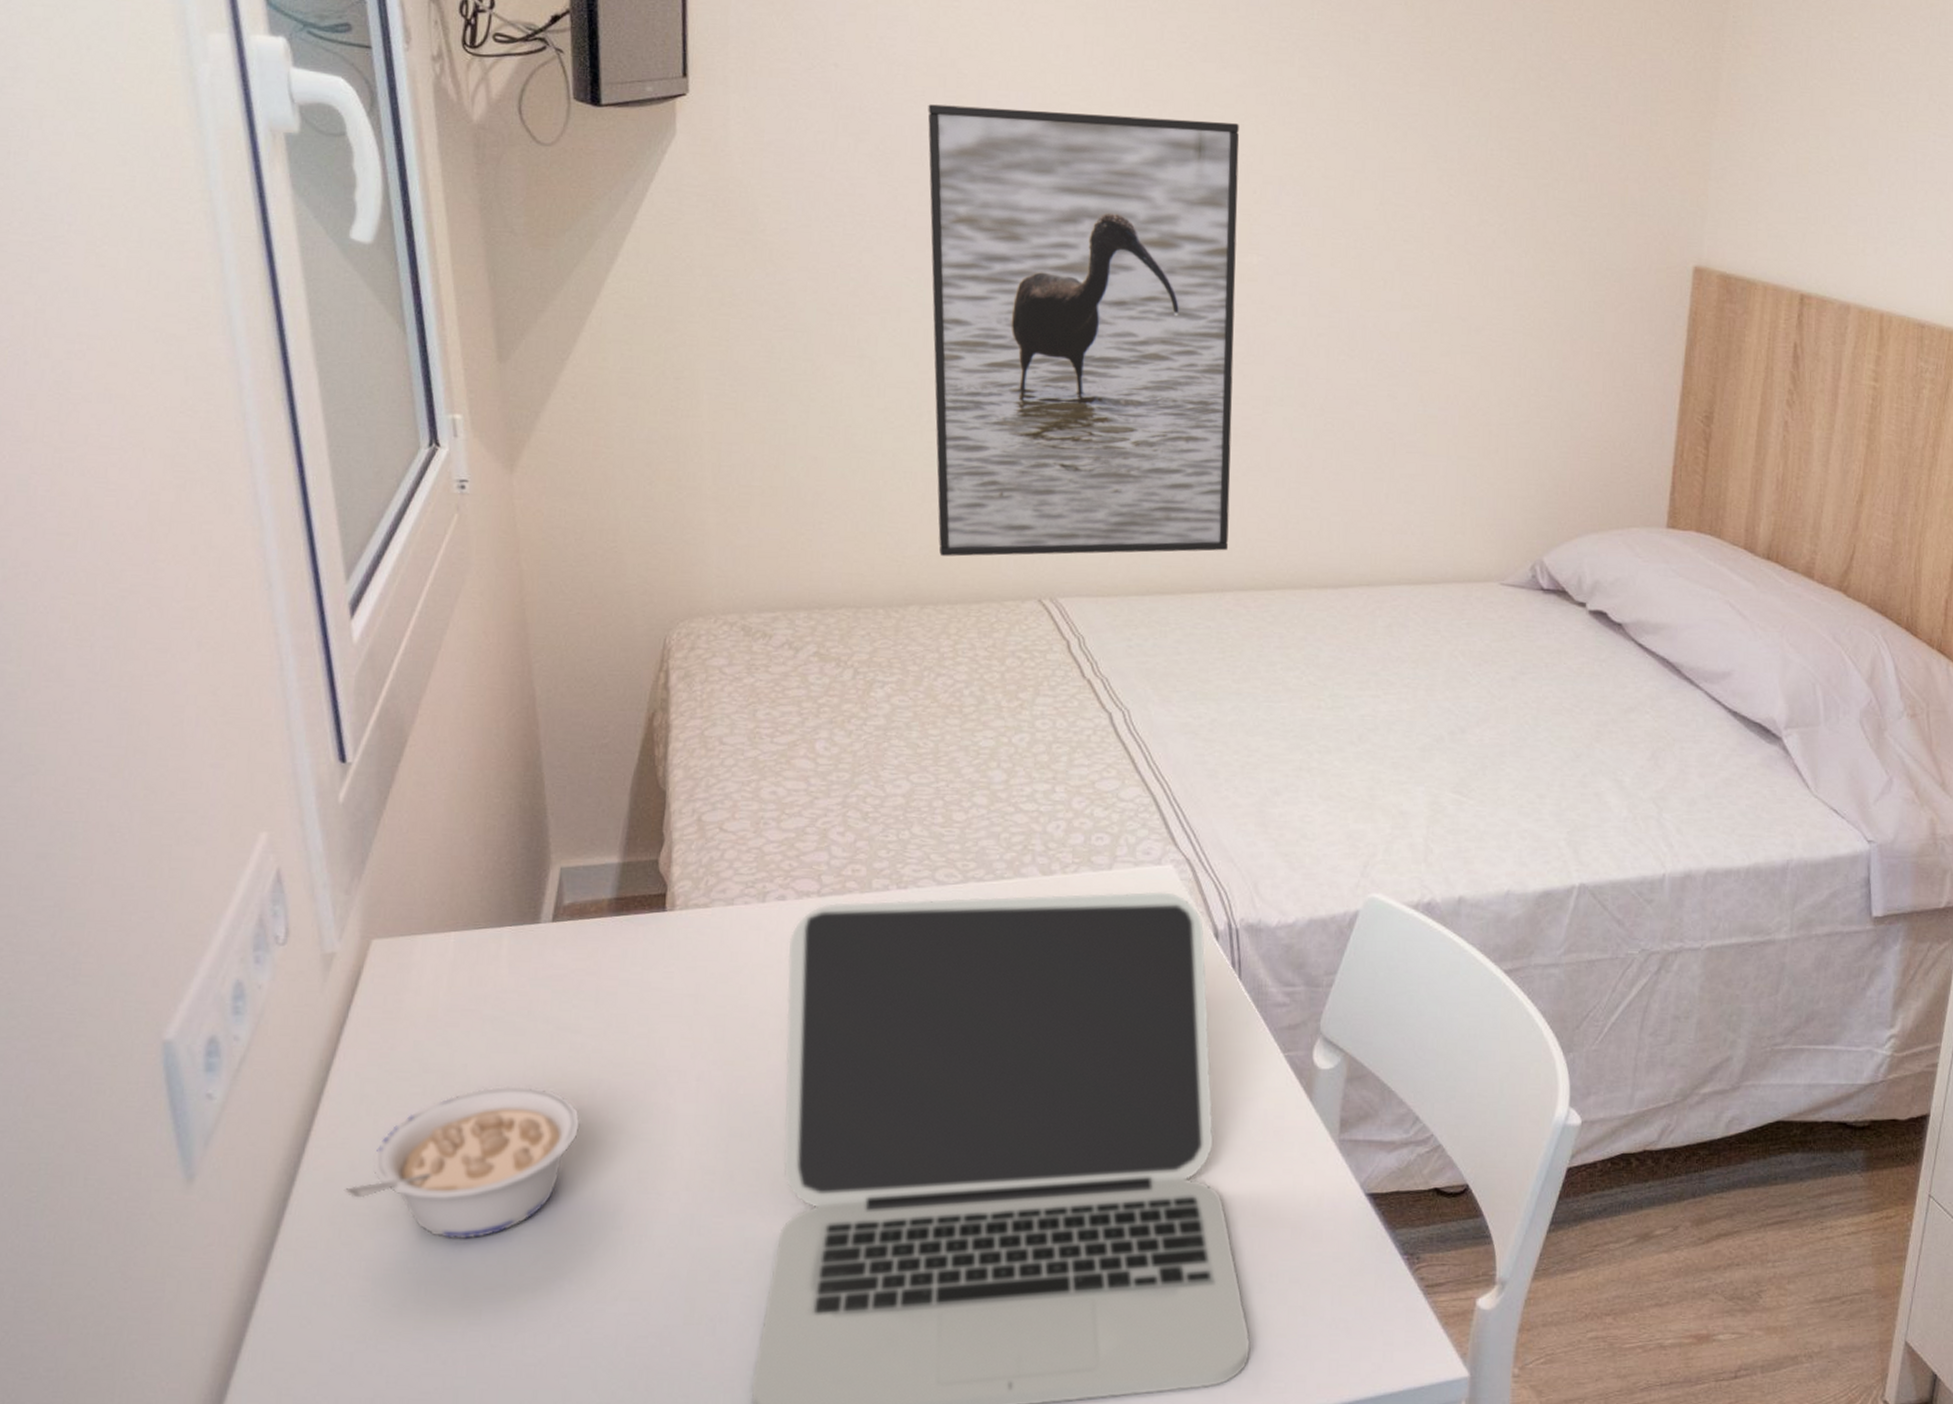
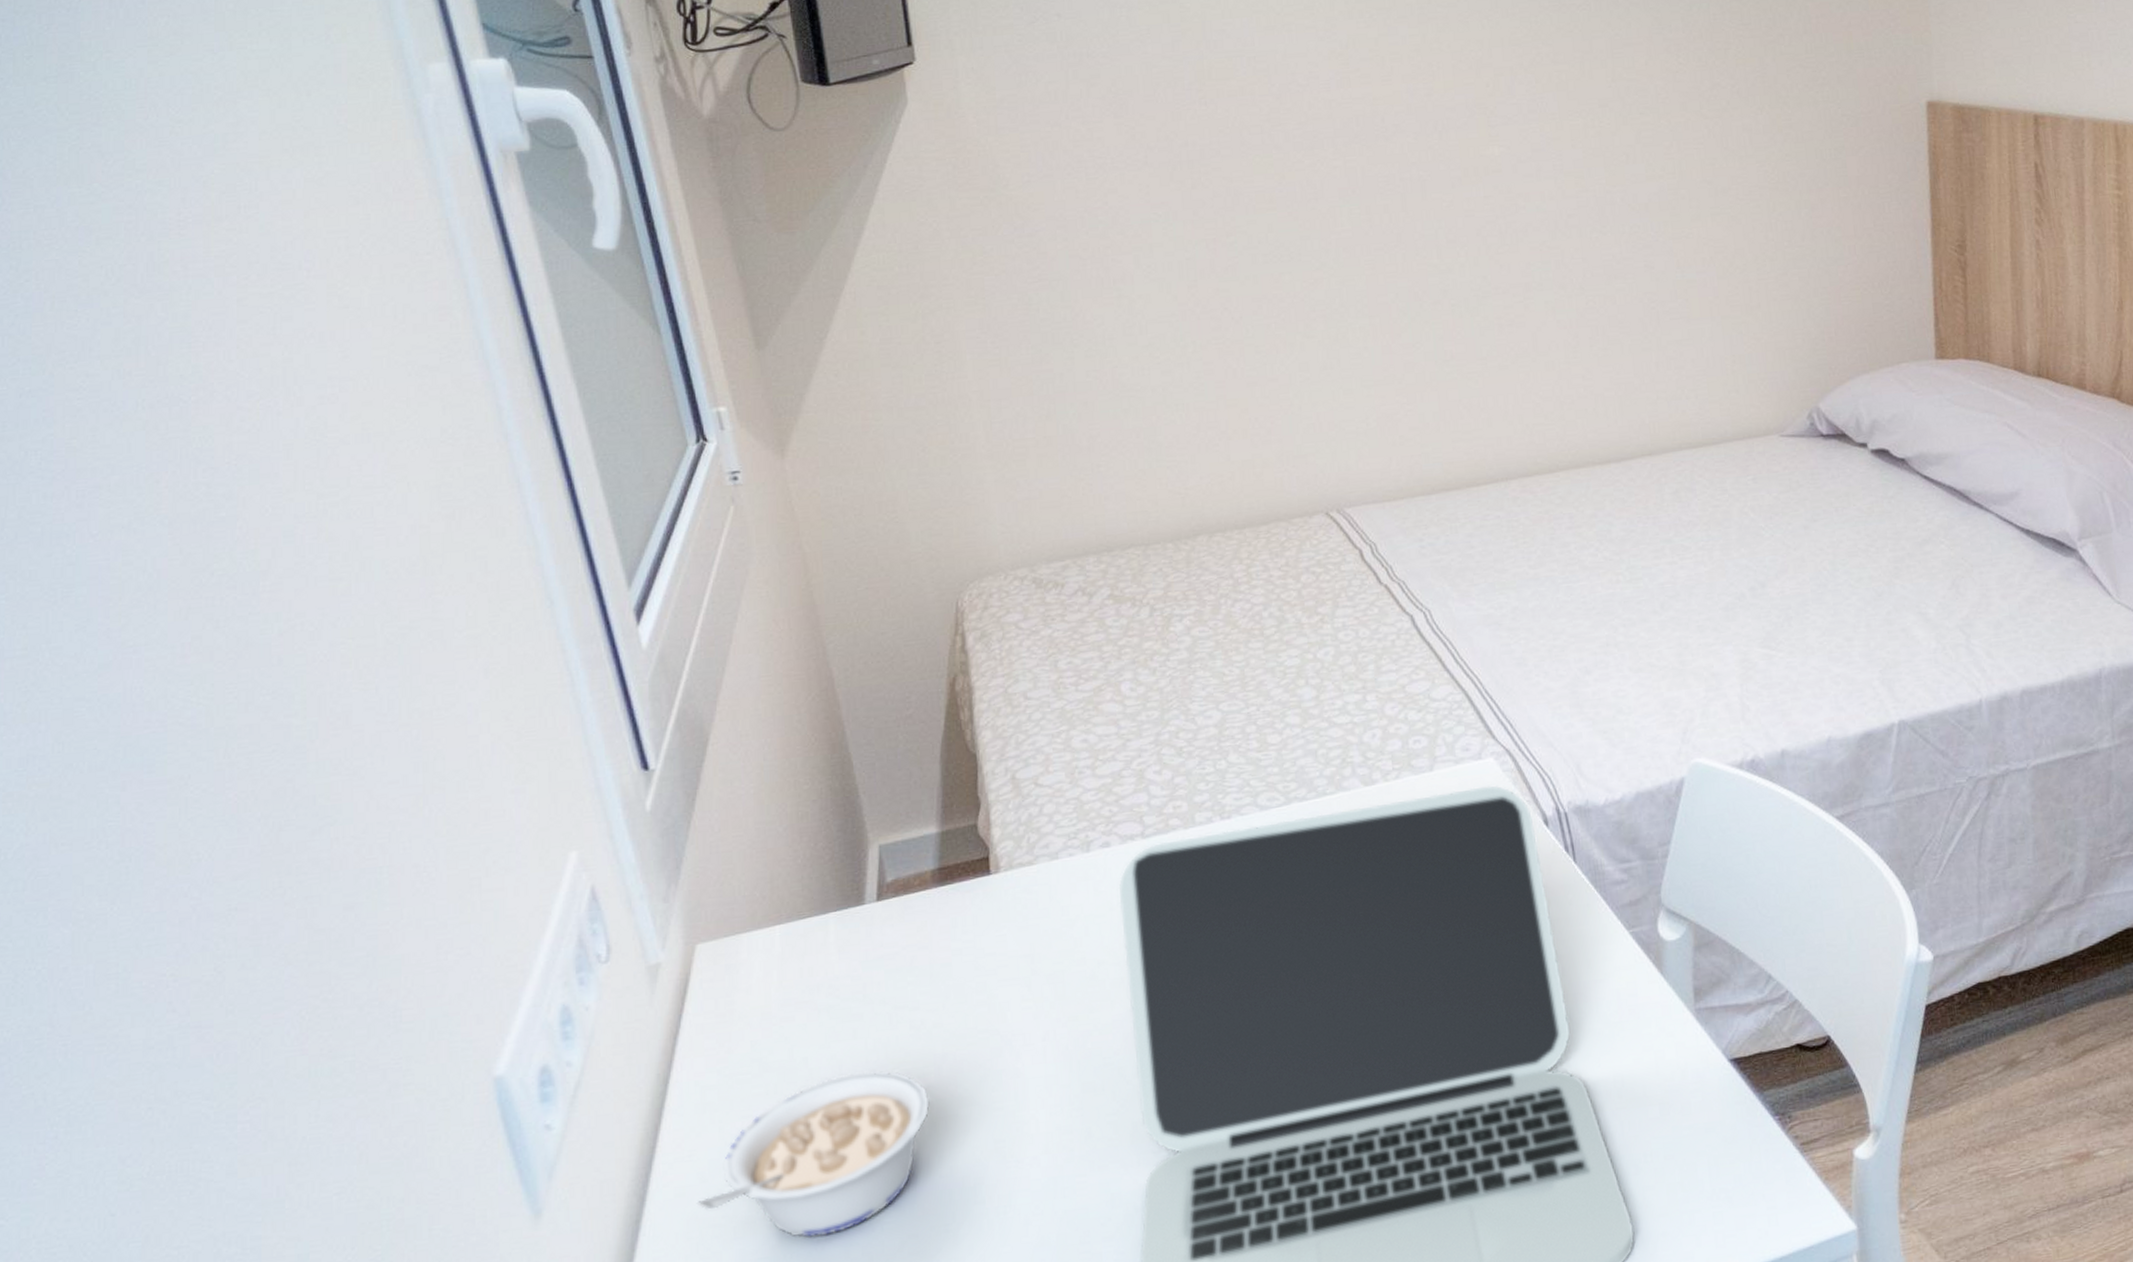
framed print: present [928,104,1240,557] -> none [1155,21,1508,483]

